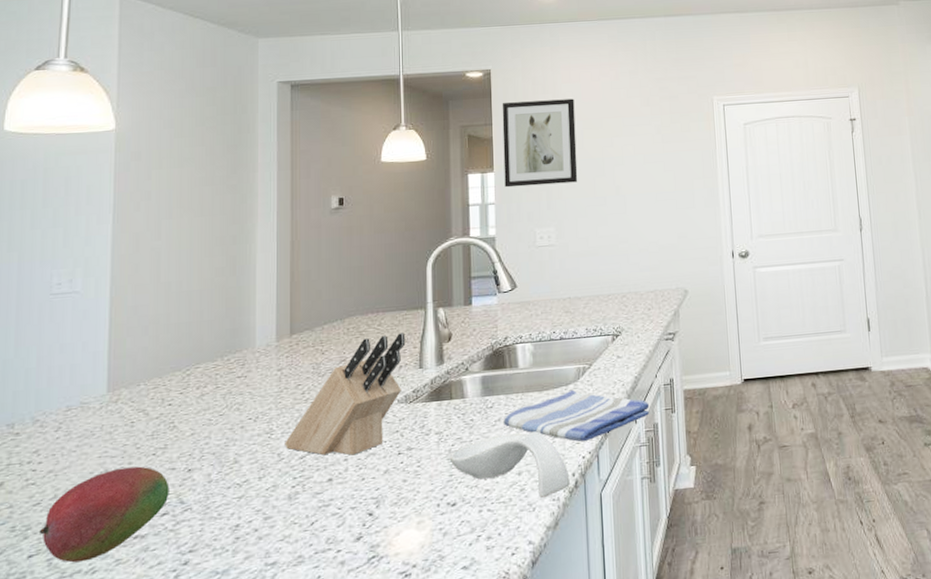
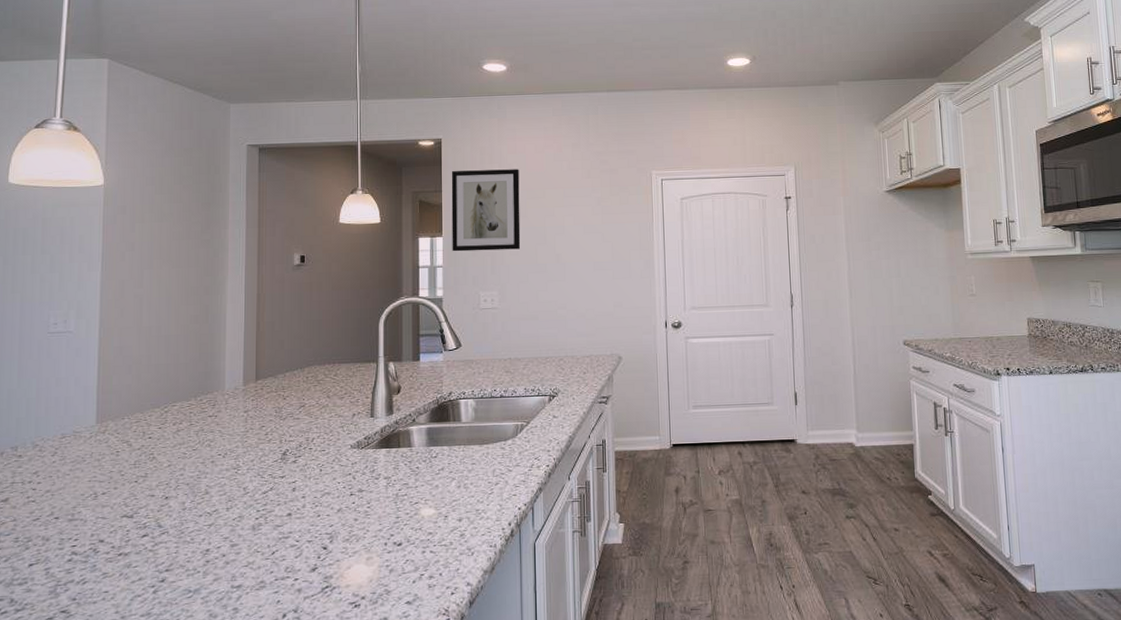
fruit: present [39,466,169,563] -> none [38,491,149,573]
knife block: present [285,333,406,456] -> none [250,383,359,493]
spoon rest: present [449,431,570,499] -> none [396,481,506,544]
dish towel: present [502,389,650,442] -> none [445,445,583,494]

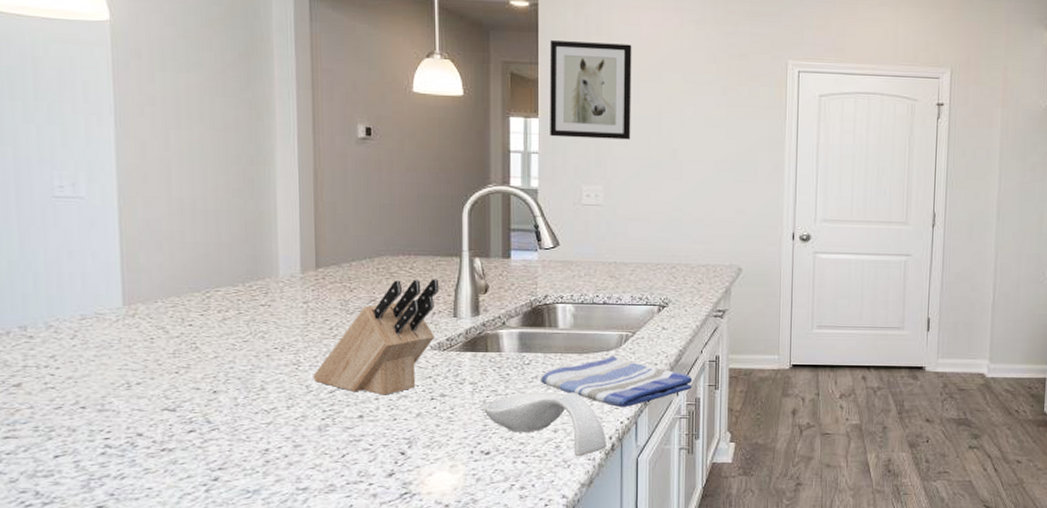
knife block: none [250,383,359,493] -> present [313,279,439,395]
spoon rest: none [396,481,506,544] -> present [484,392,606,457]
dish towel: none [445,445,583,494] -> present [539,355,693,407]

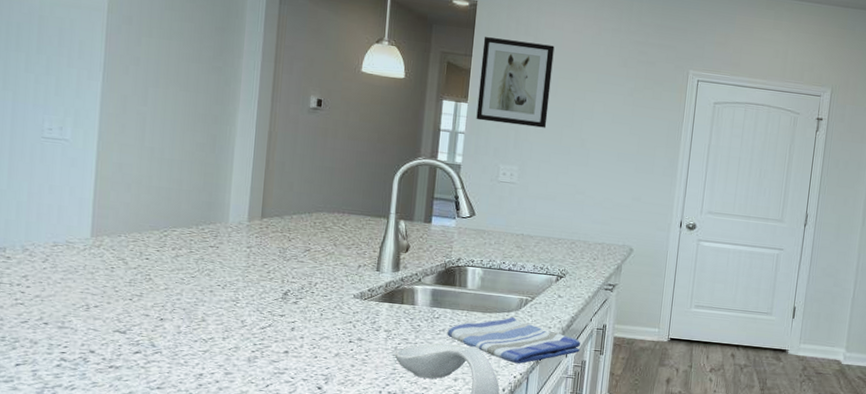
knife block: present [313,279,439,395] -> none [248,234,367,335]

